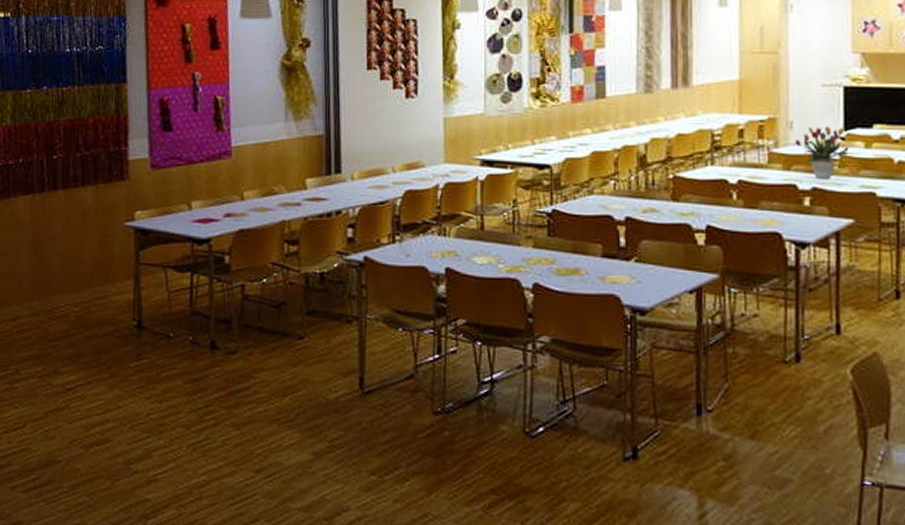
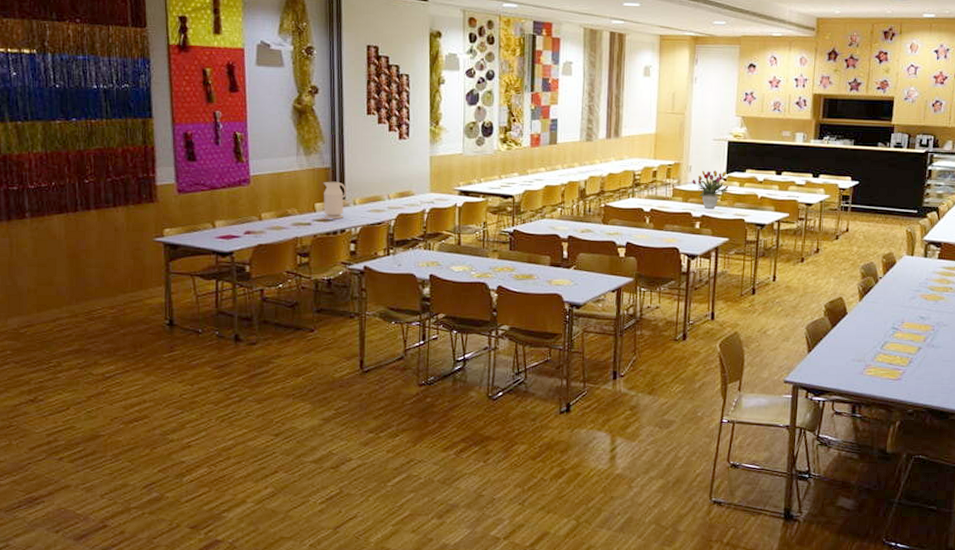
water jug: none [315,151,344,198] -> present [323,181,347,219]

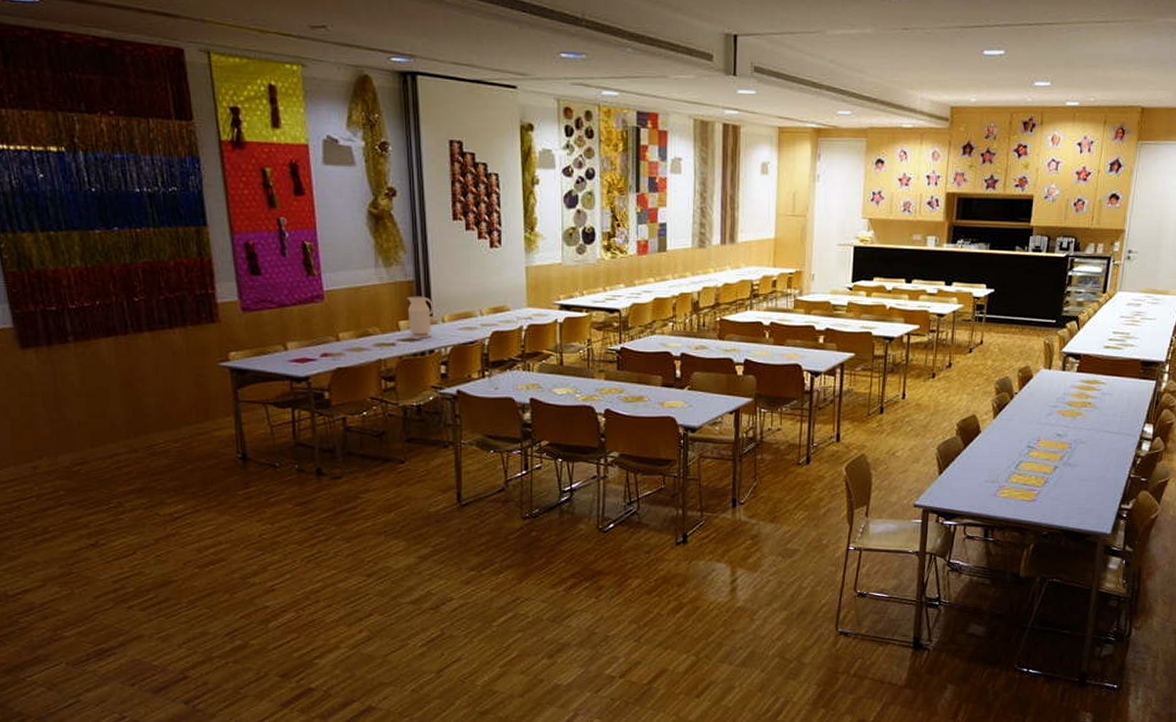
flower arrangement: present [692,170,729,210] -> none [815,279,855,322]

